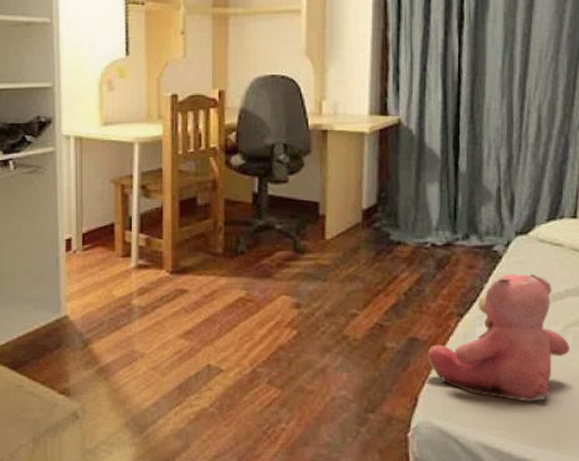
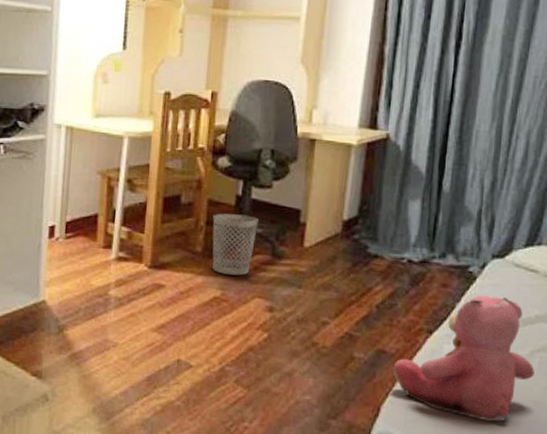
wastebasket: none [231,212,277,274] -> present [212,213,258,276]

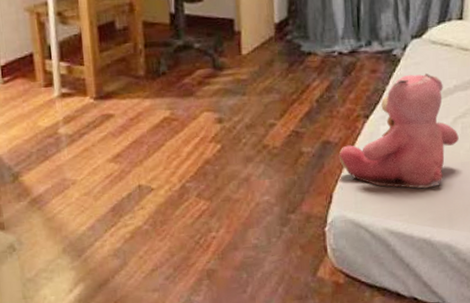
wastebasket: present [212,213,258,276] -> none [150,31,195,94]

